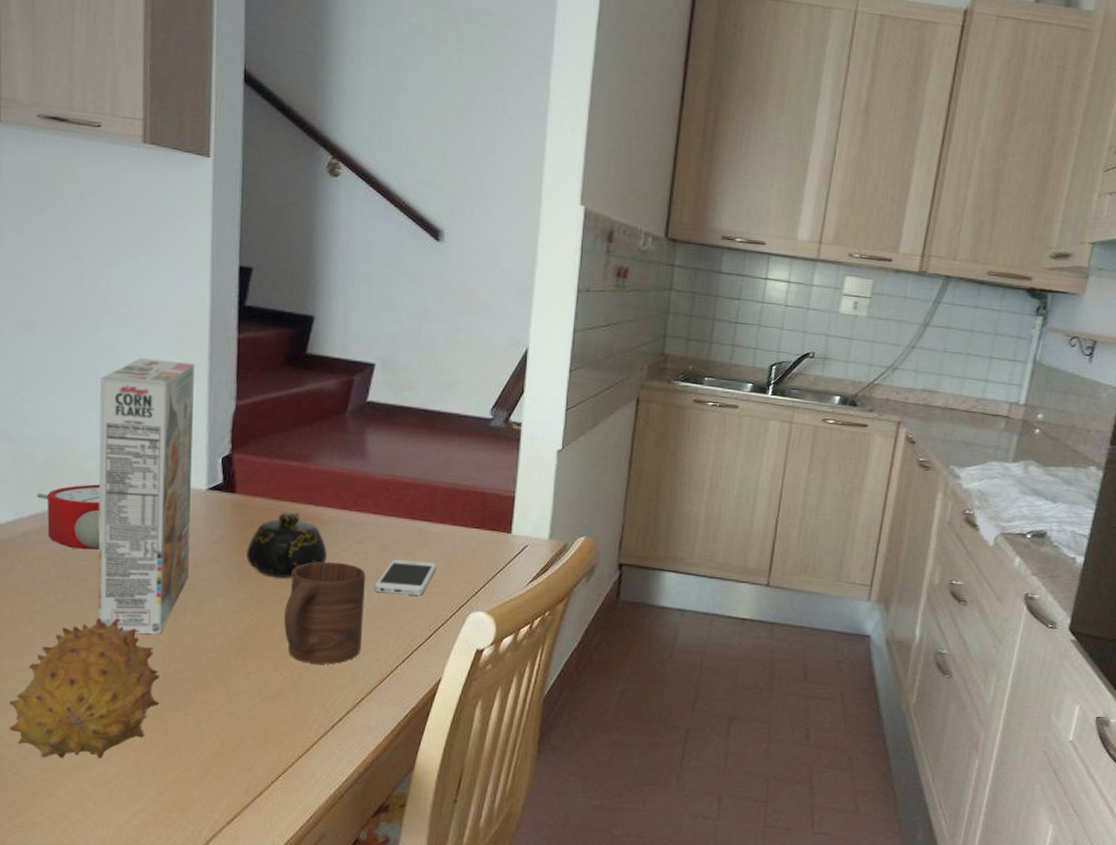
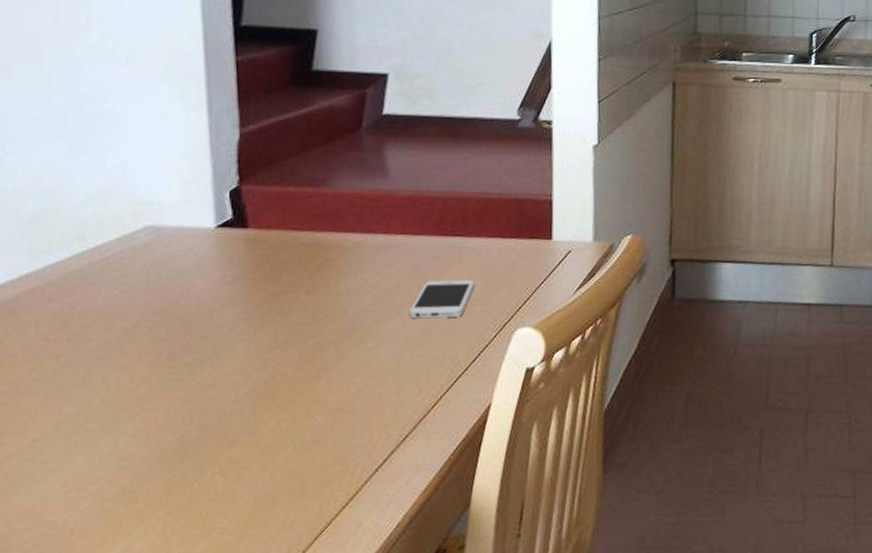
fruit: present [8,618,160,759] -> none [13,379,183,541]
alarm clock: present [37,483,101,550] -> none [27,233,102,307]
cereal box: present [98,358,194,634] -> none [88,92,203,393]
teapot: present [247,512,327,578] -> none [265,242,354,314]
cup: present [284,562,365,664] -> none [313,291,401,404]

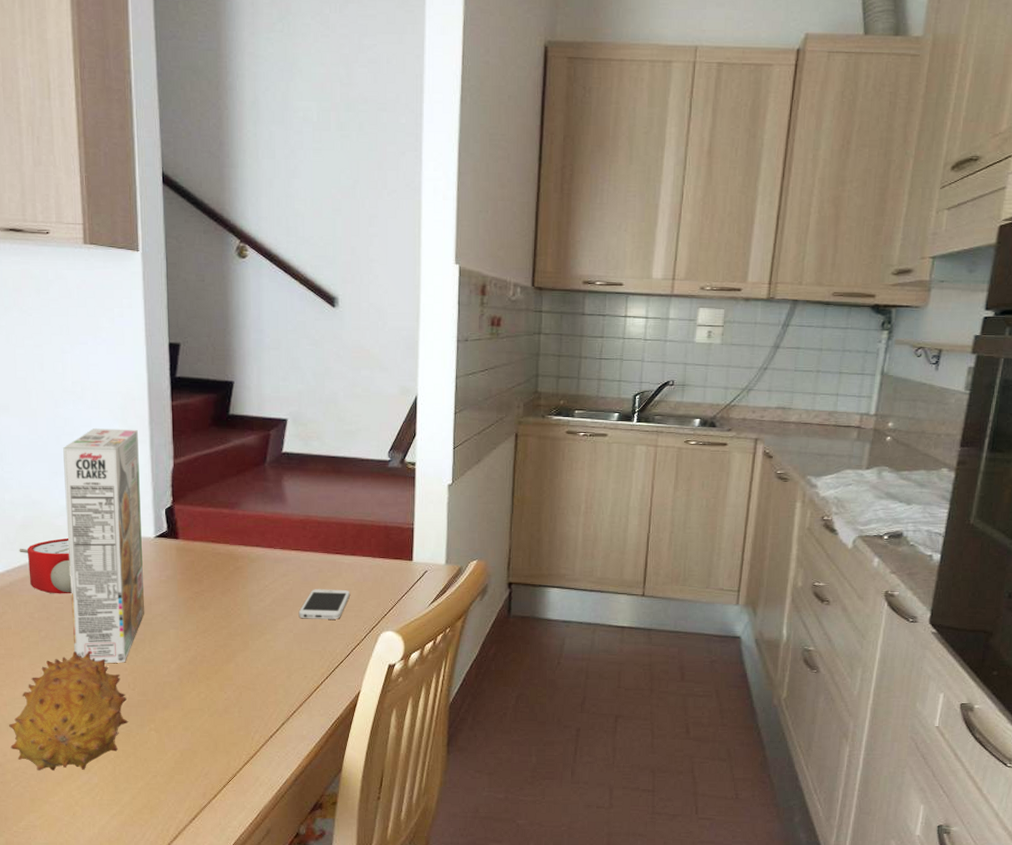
fruit: none [13,379,183,541] -> present [8,652,129,771]
alarm clock: none [27,233,102,307] -> present [19,537,72,594]
cereal box: none [88,92,203,393] -> present [63,428,144,664]

